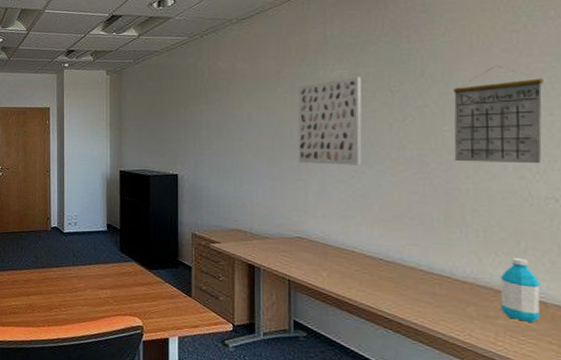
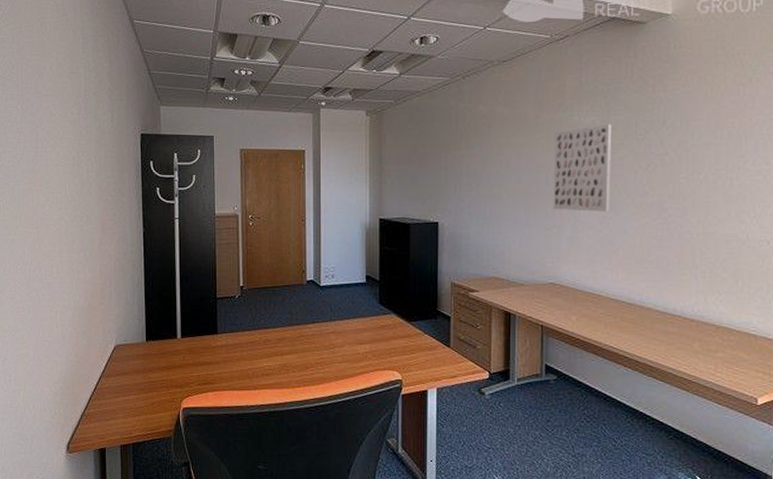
calendar: present [454,66,543,164] -> none [688,117,763,209]
water bottle: present [500,257,541,322] -> none [720,295,752,353]

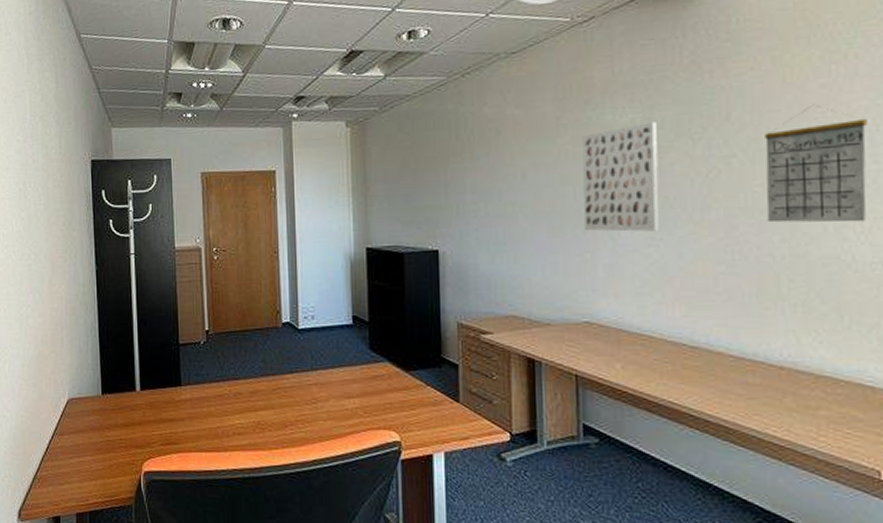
calendar: none [688,117,763,209] -> present [765,105,867,223]

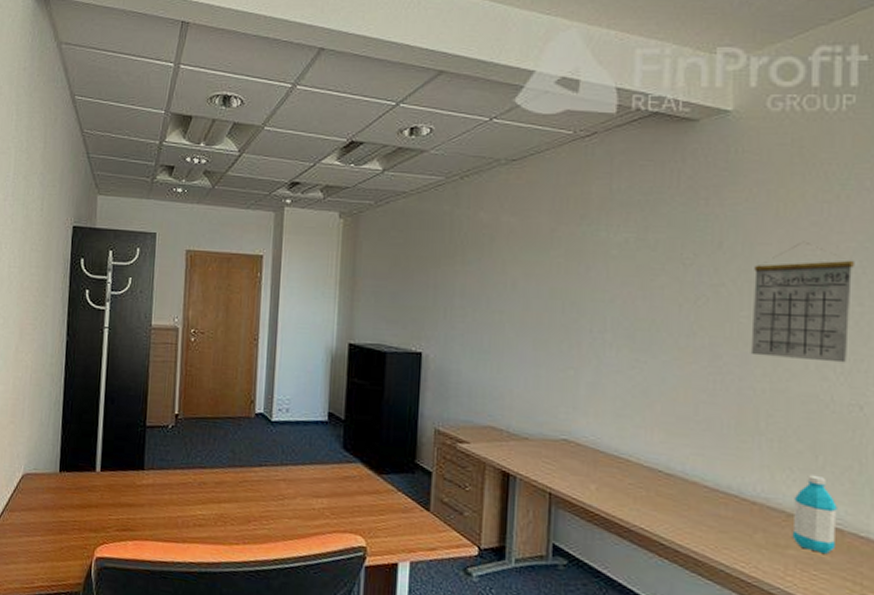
wall art: present [582,122,659,232] -> none [569,243,649,353]
water bottle: none [822,335,869,411] -> present [792,474,837,554]

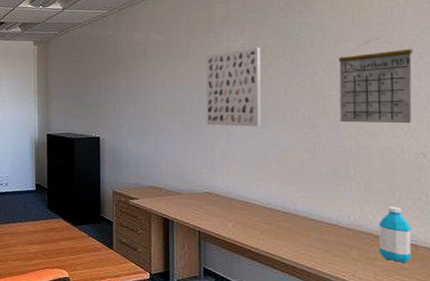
wall art: none [569,243,649,353] -> present [206,47,262,127]

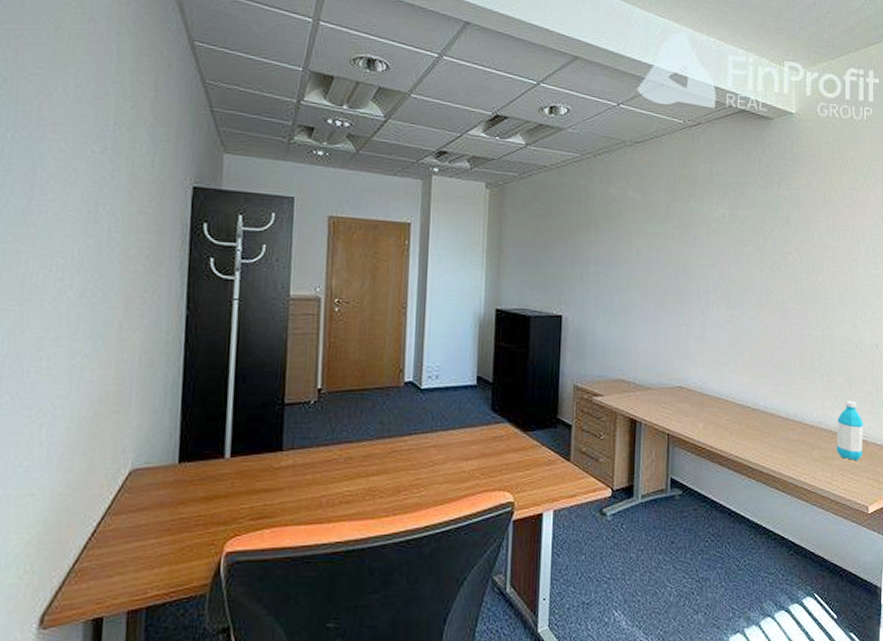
wall art: present [206,47,262,127] -> none [682,218,739,310]
calendar: present [339,38,413,124] -> none [808,220,872,313]

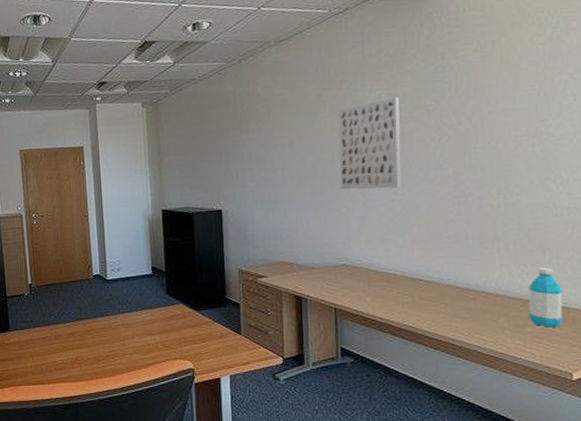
wall art: none [682,218,739,310] -> present [338,97,401,190]

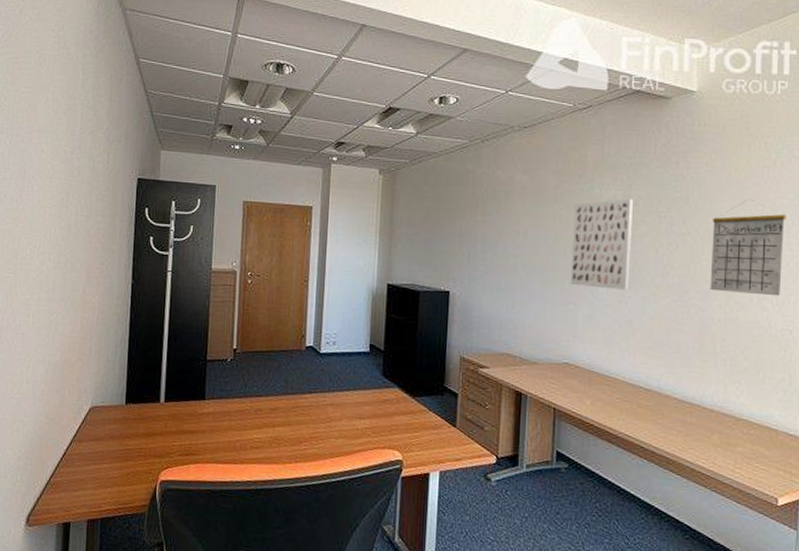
calendar: none [485,80,566,178] -> present [709,200,786,296]
water bottle: present [528,267,564,327] -> none [740,386,773,449]

